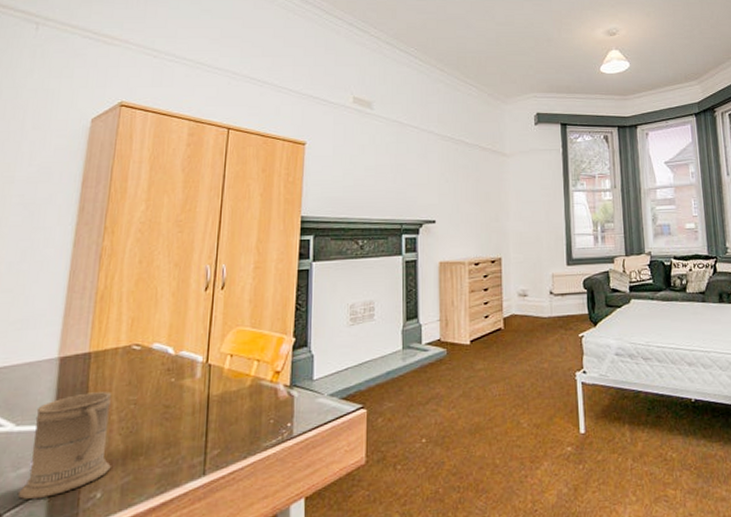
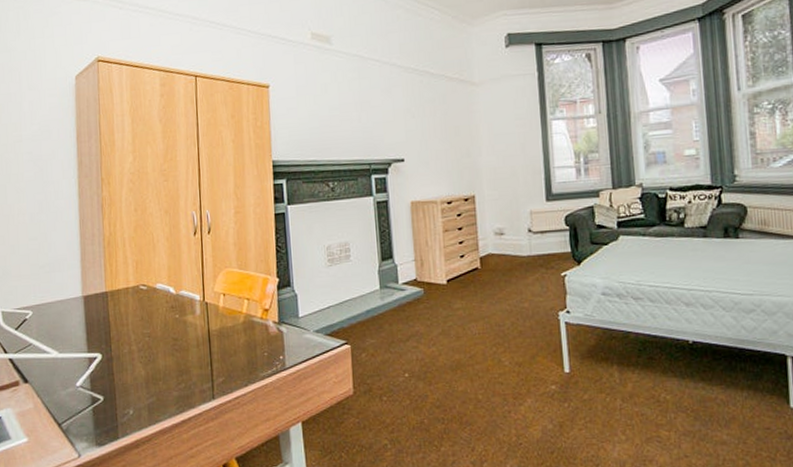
mug: present [17,391,111,501] -> none [69,326,137,414]

